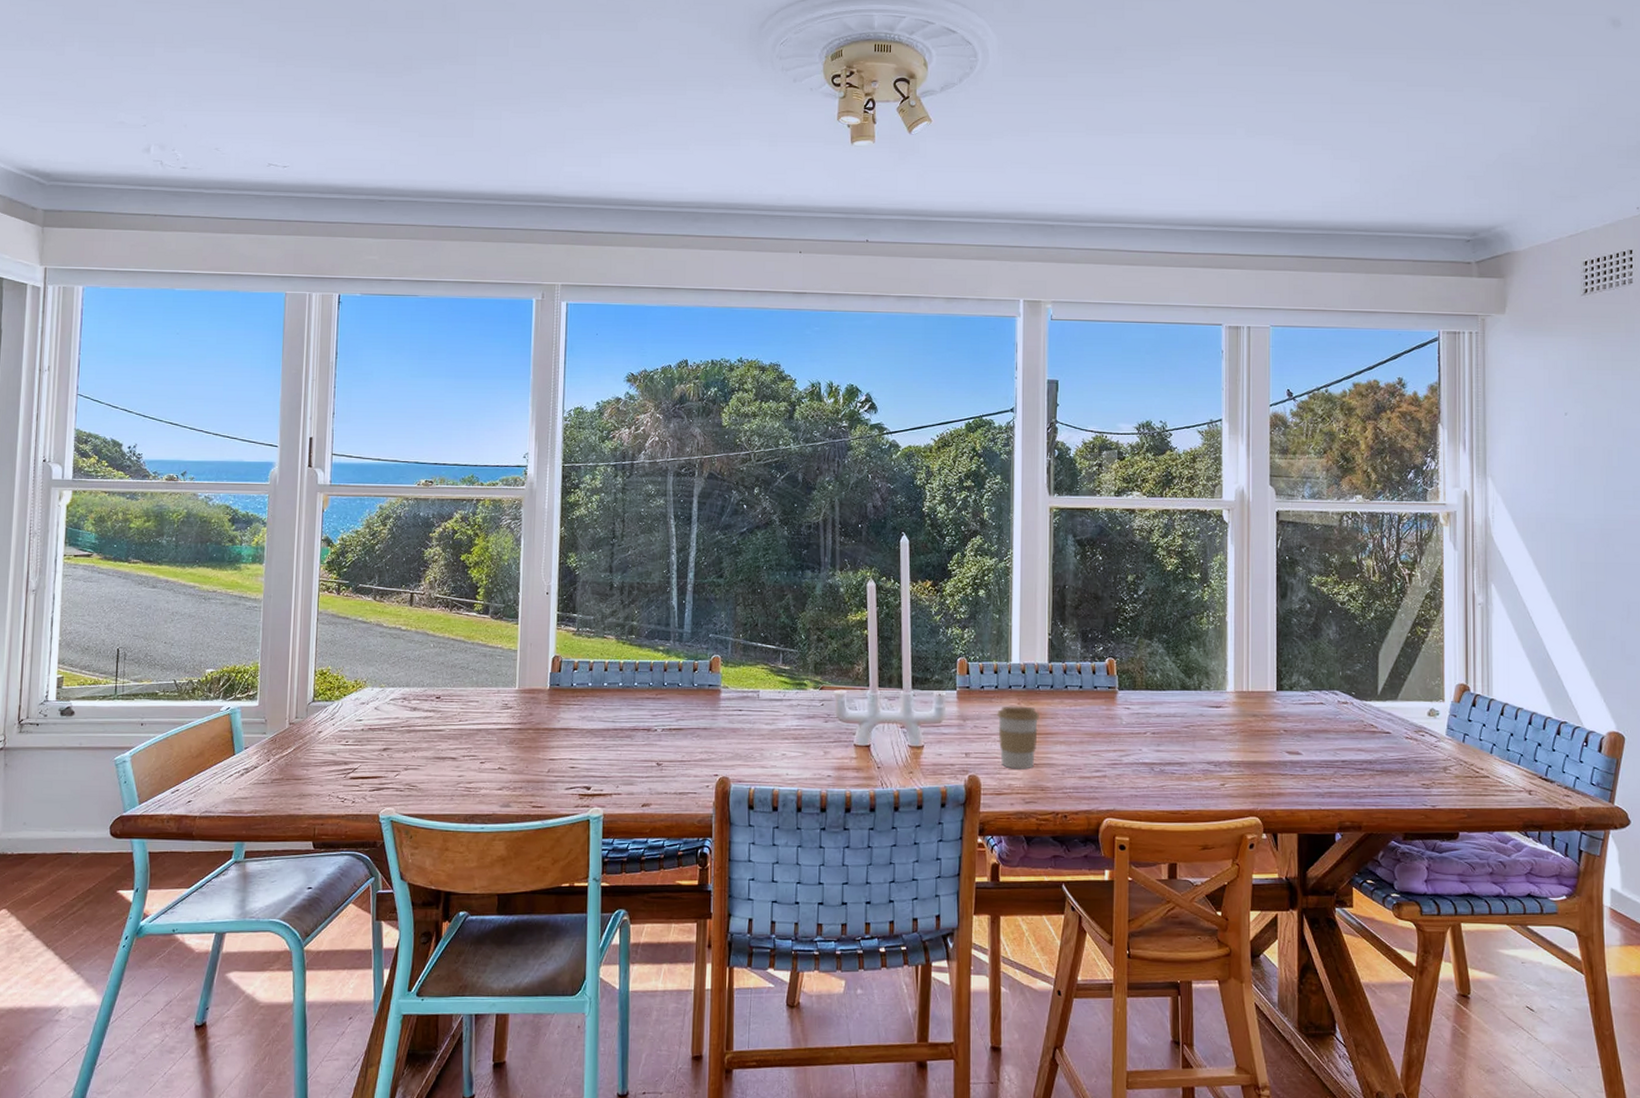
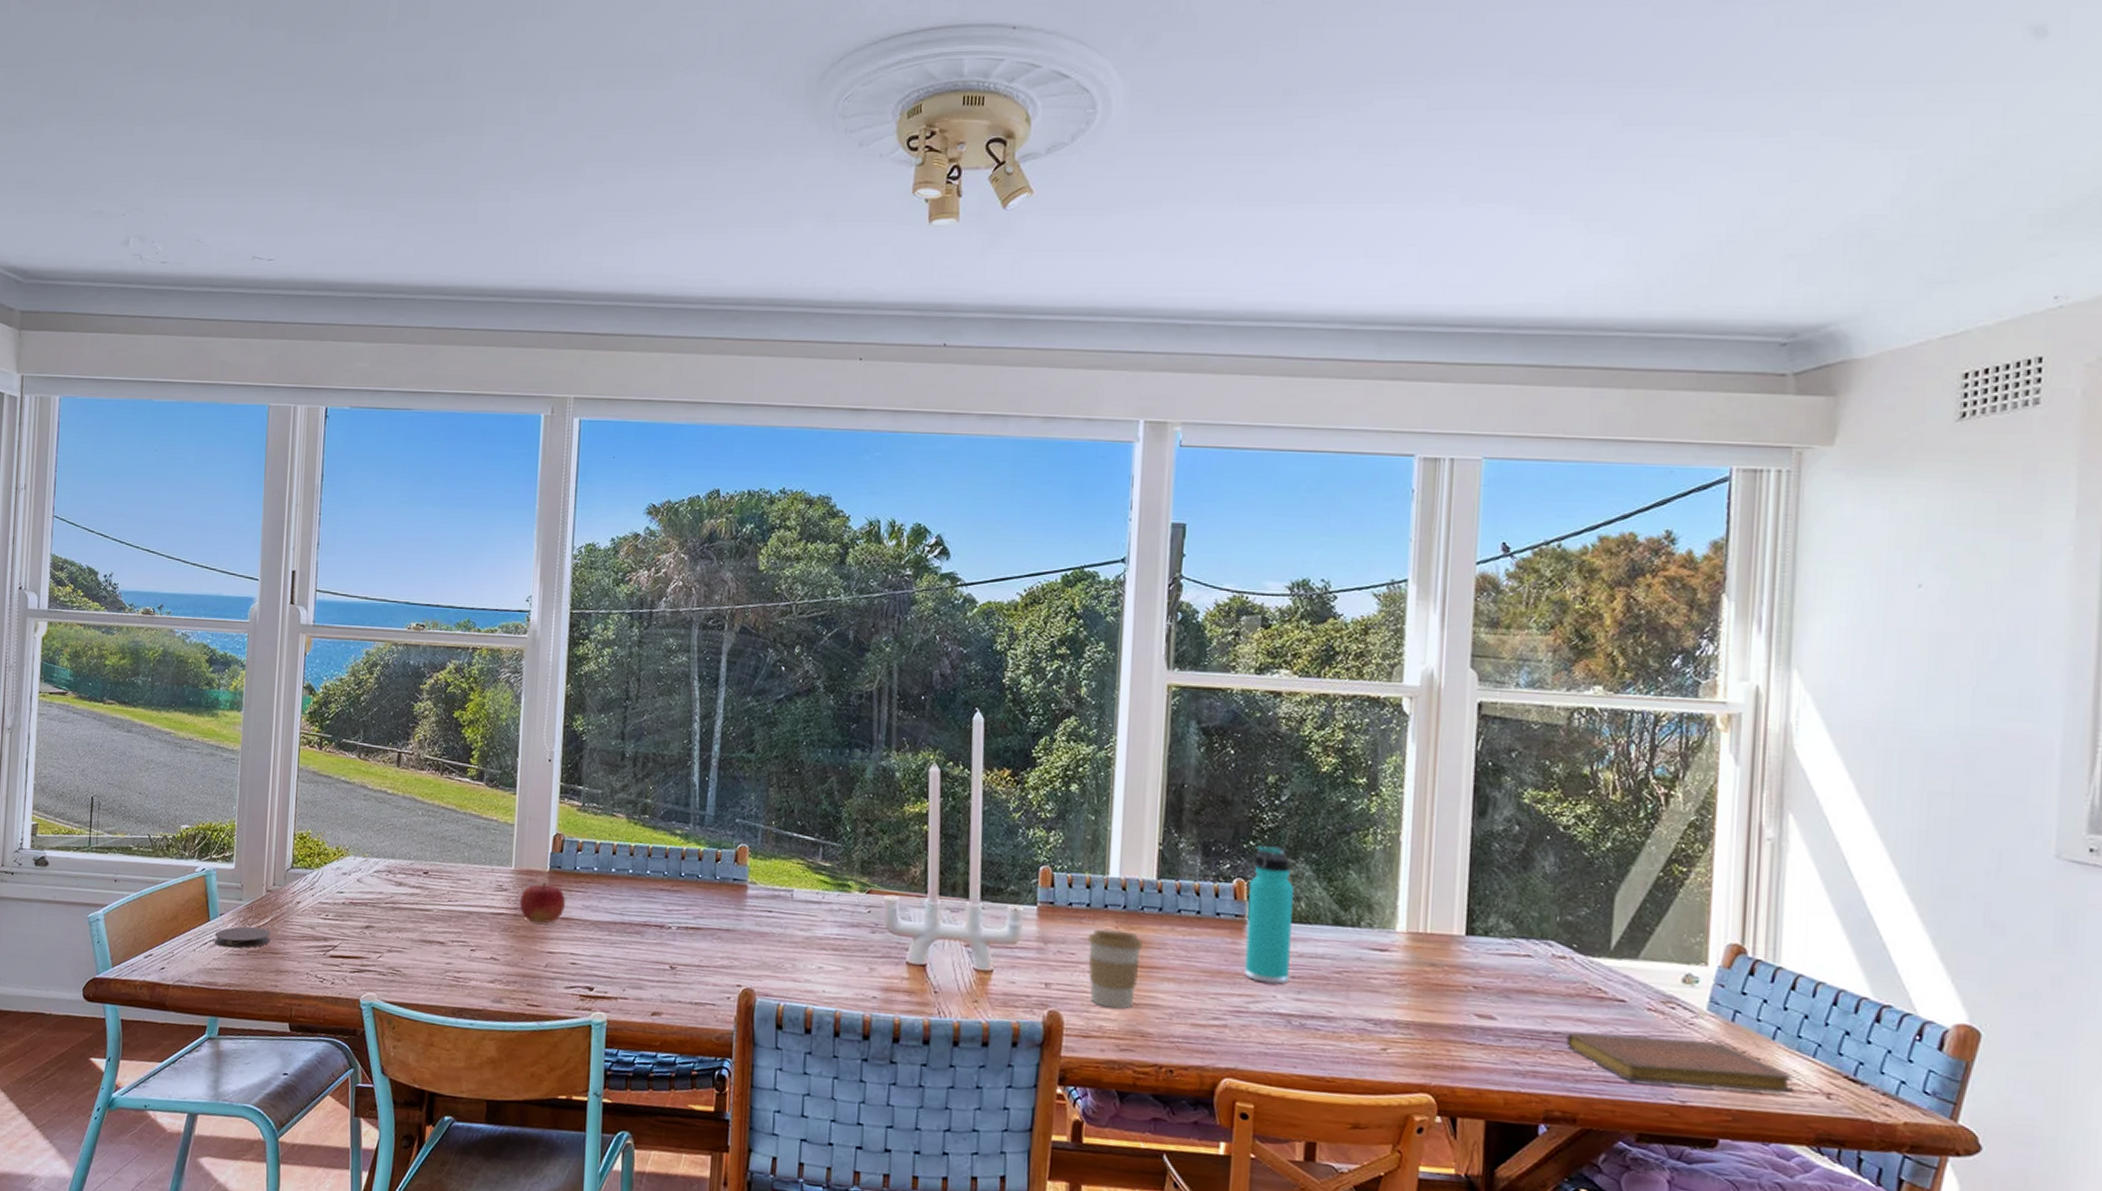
coaster: none [239,757,294,778] -> present [214,926,271,949]
fruit: none [523,697,565,735] -> present [519,881,566,924]
thermos bottle: none [1116,630,1151,740] -> present [1243,845,1294,985]
notebook: none [1351,759,1506,795] -> present [1566,1031,1793,1093]

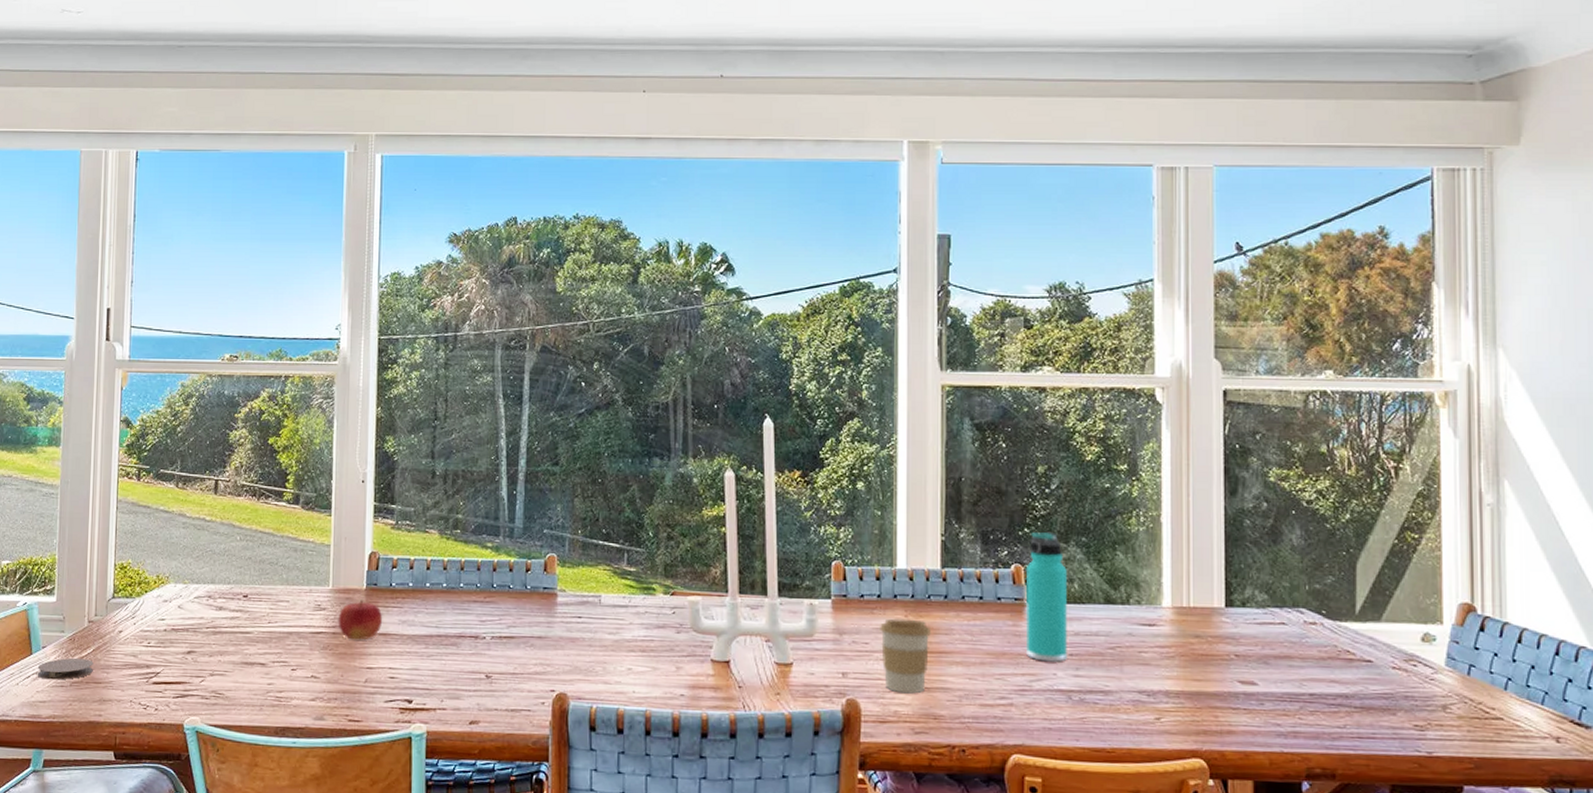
notebook: present [1566,1031,1793,1093] -> none [1322,692,1526,740]

